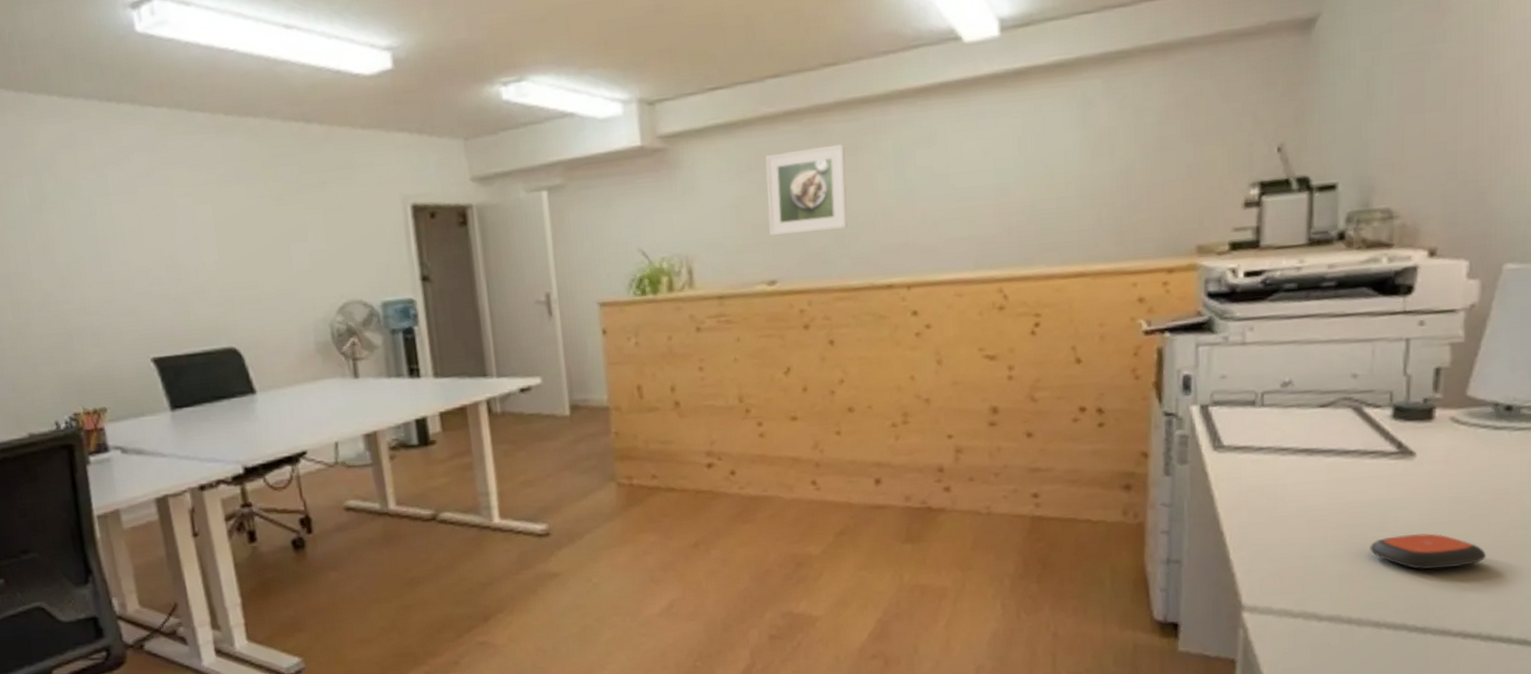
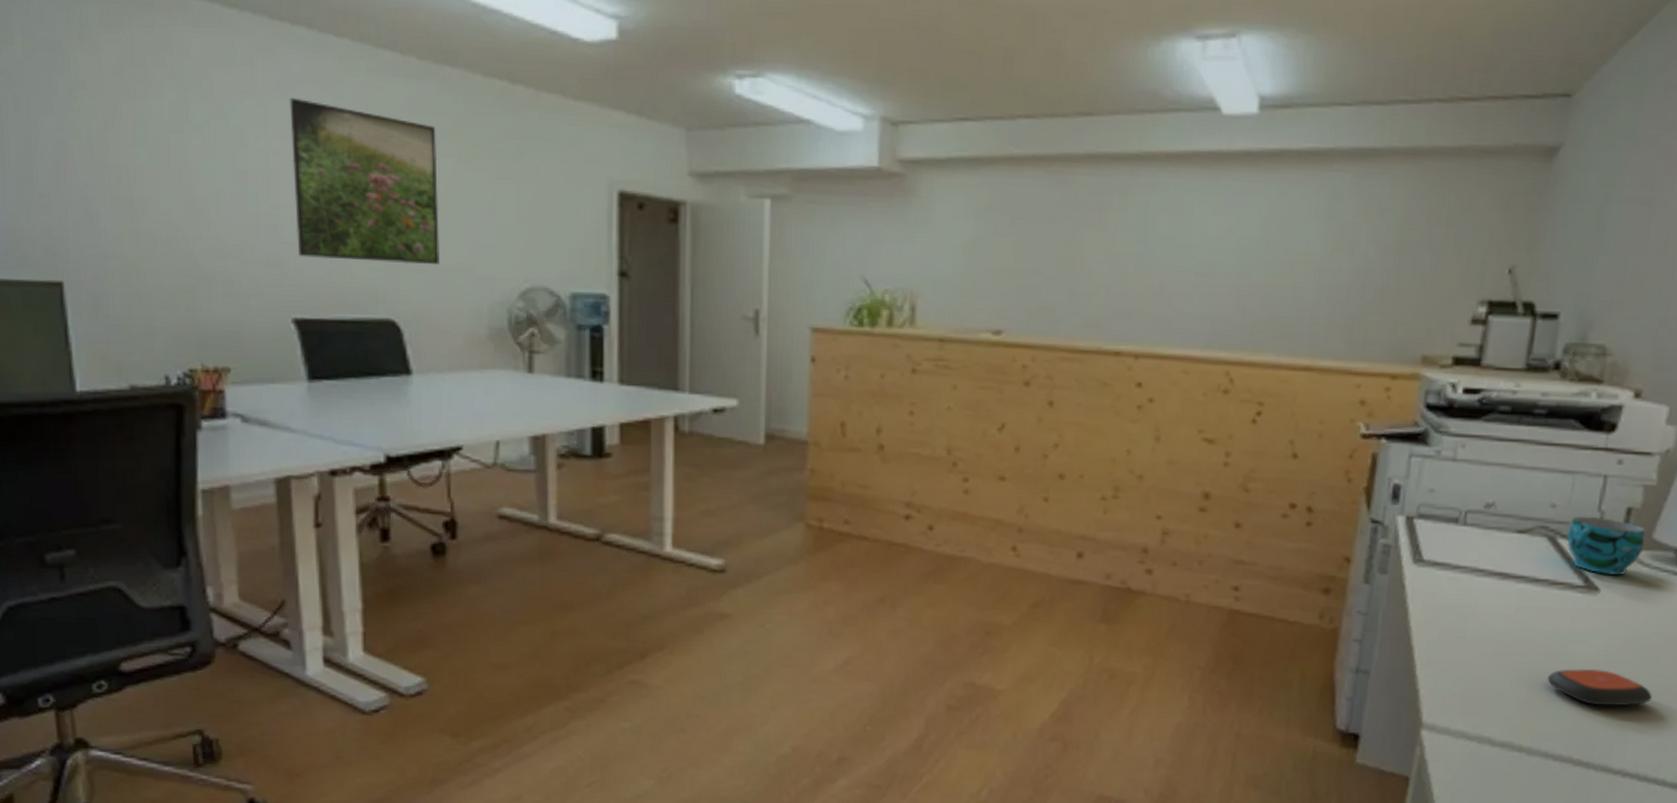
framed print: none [124,166,268,304] -> present [289,97,441,265]
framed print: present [765,144,847,237] -> none [1000,197,1089,287]
cup: none [1374,381,1458,438] -> present [1567,516,1645,575]

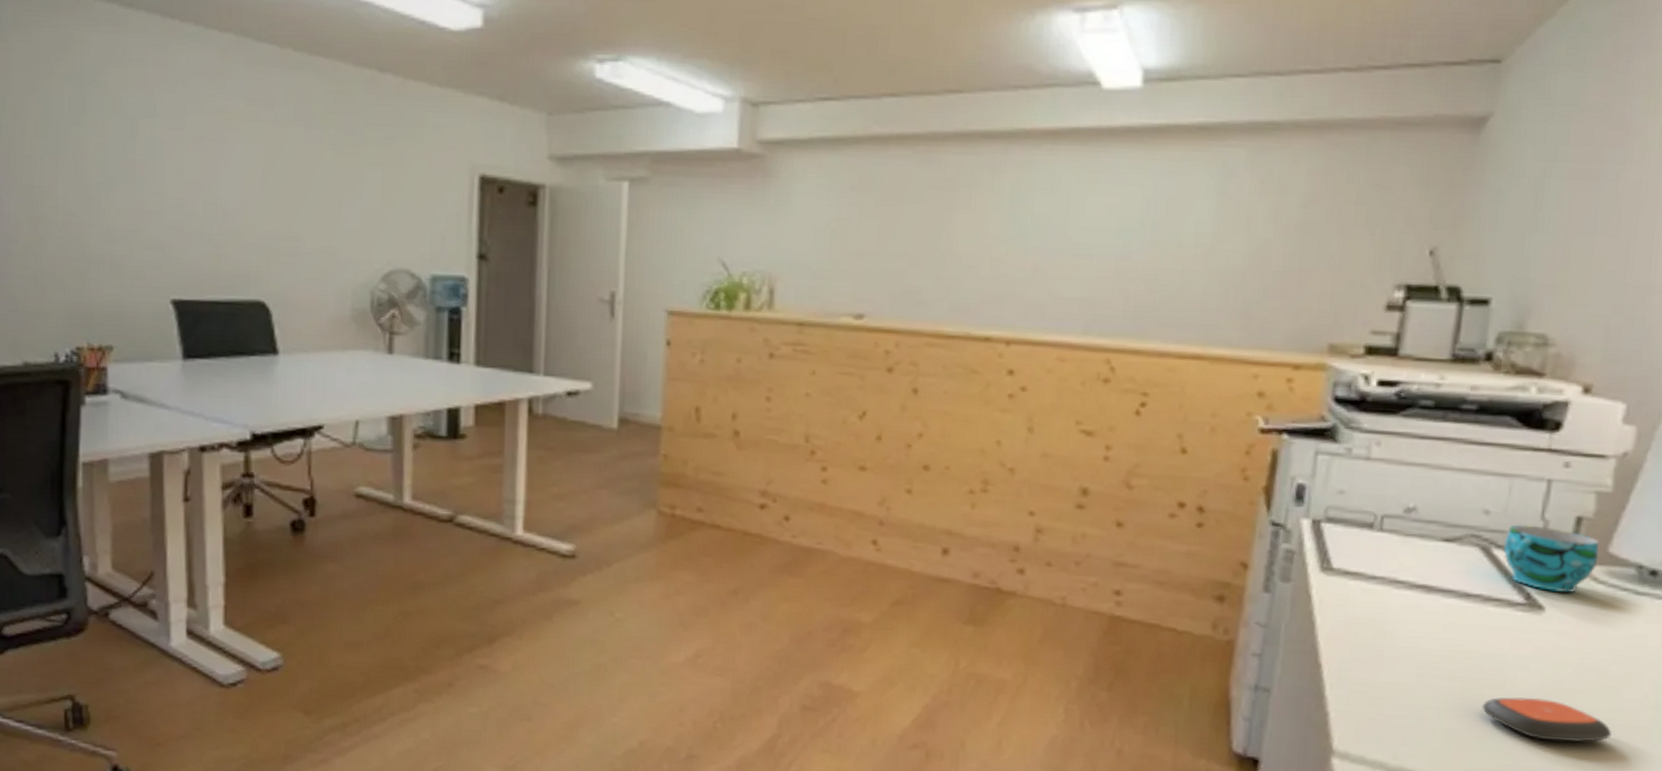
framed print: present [289,97,441,265] -> none [176,90,310,248]

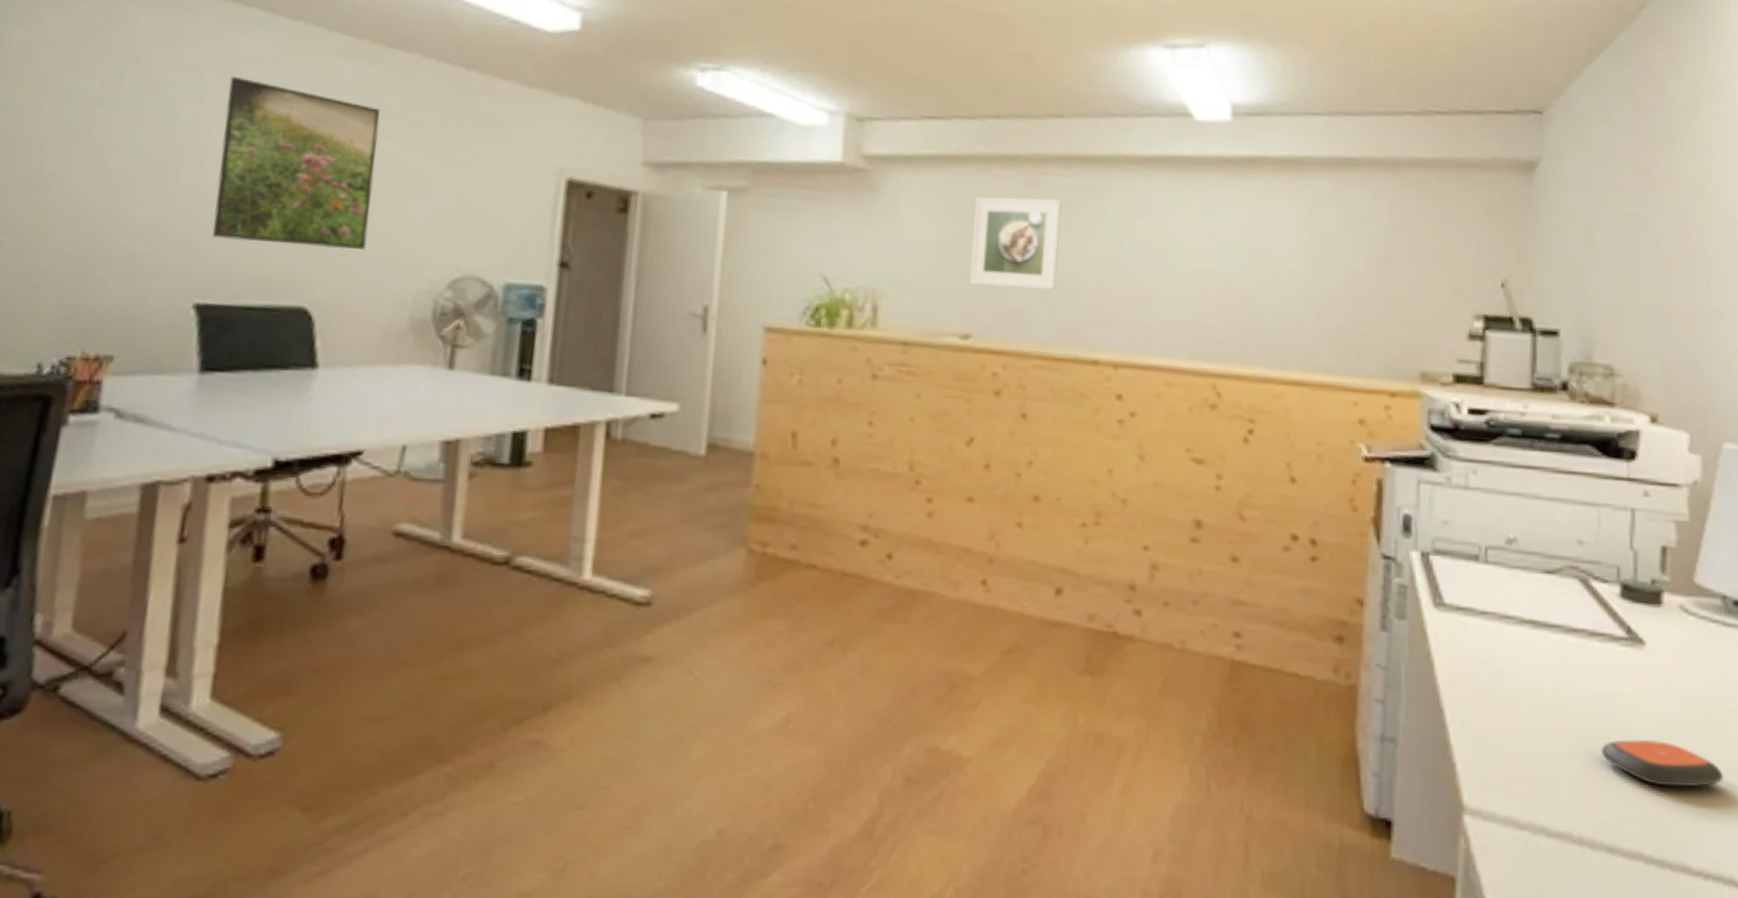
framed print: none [176,90,310,248] -> present [213,76,380,250]
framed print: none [862,177,958,270] -> present [968,196,1062,291]
cup: present [1504,524,1600,593] -> none [1601,555,1686,625]

